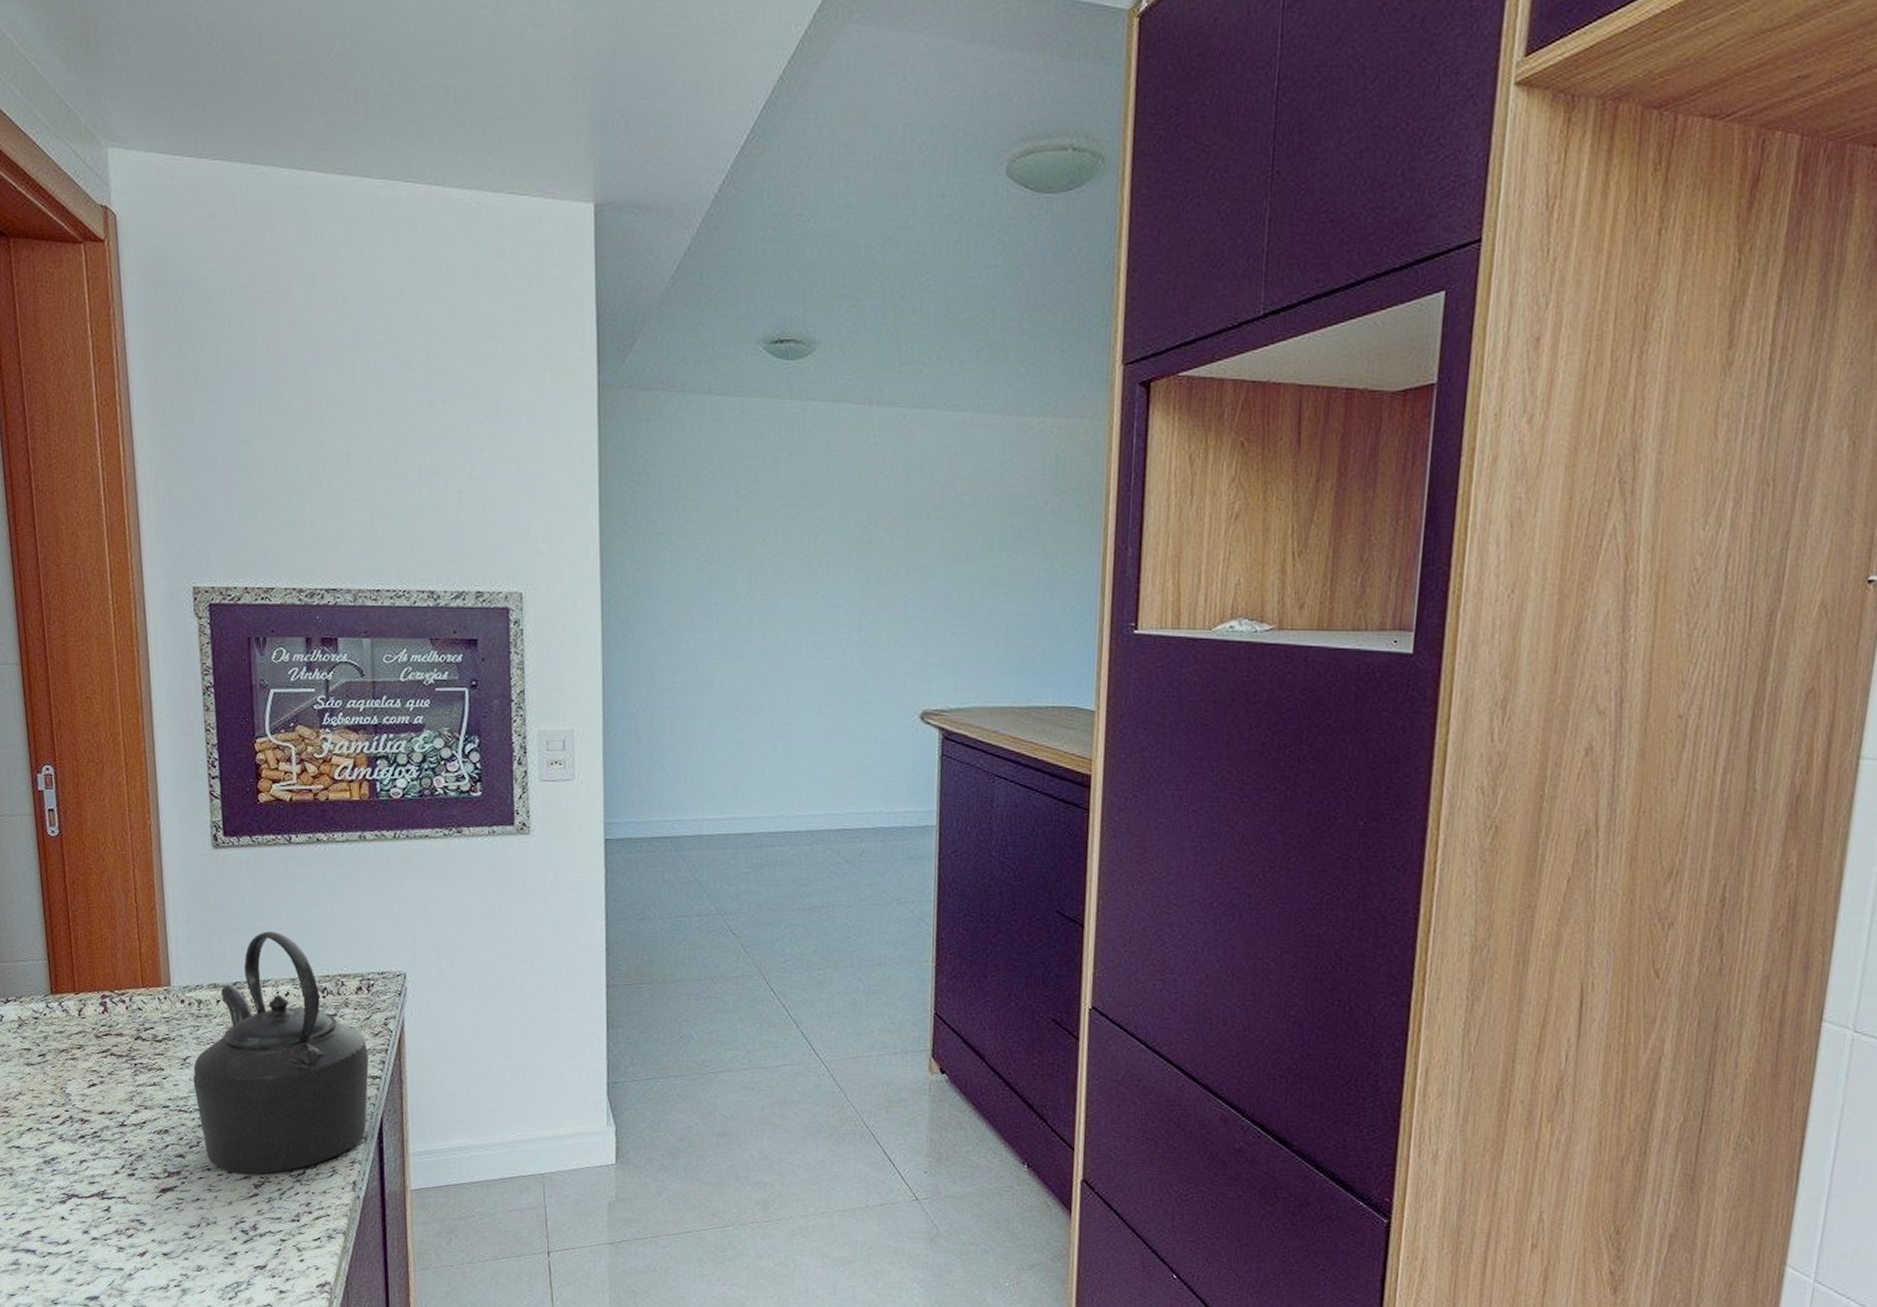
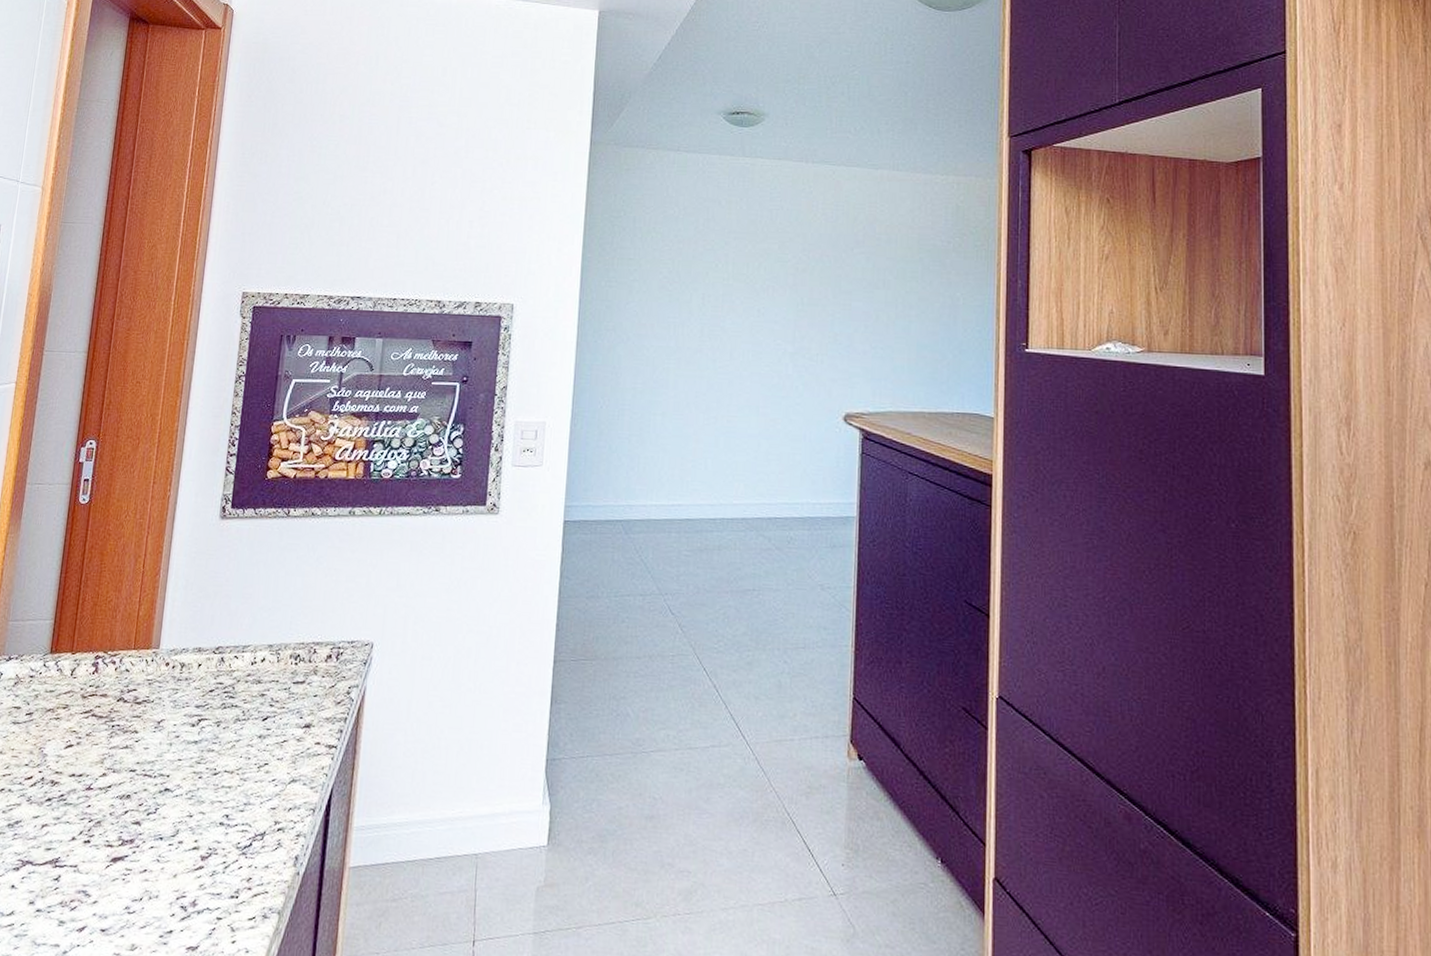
kettle: present [193,931,369,1174] -> none [162,598,329,845]

